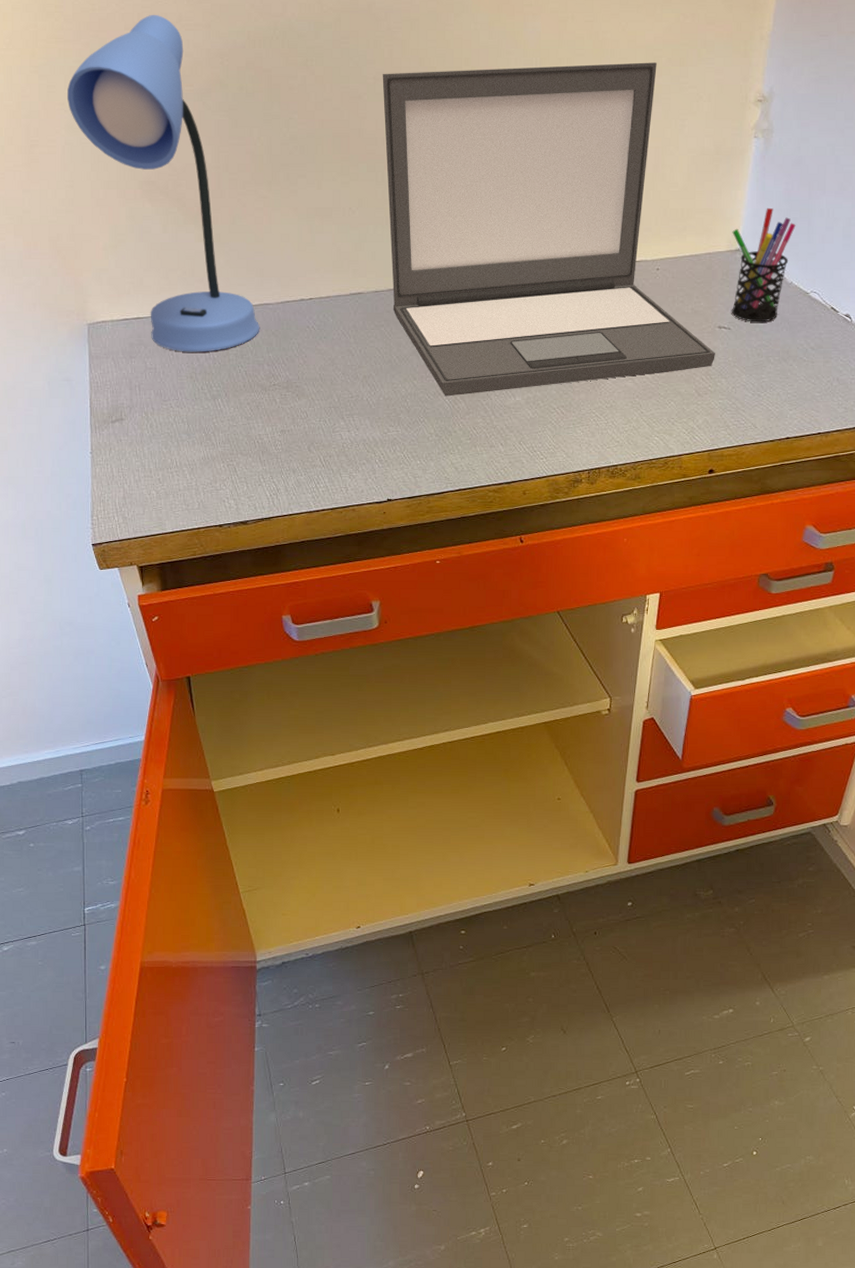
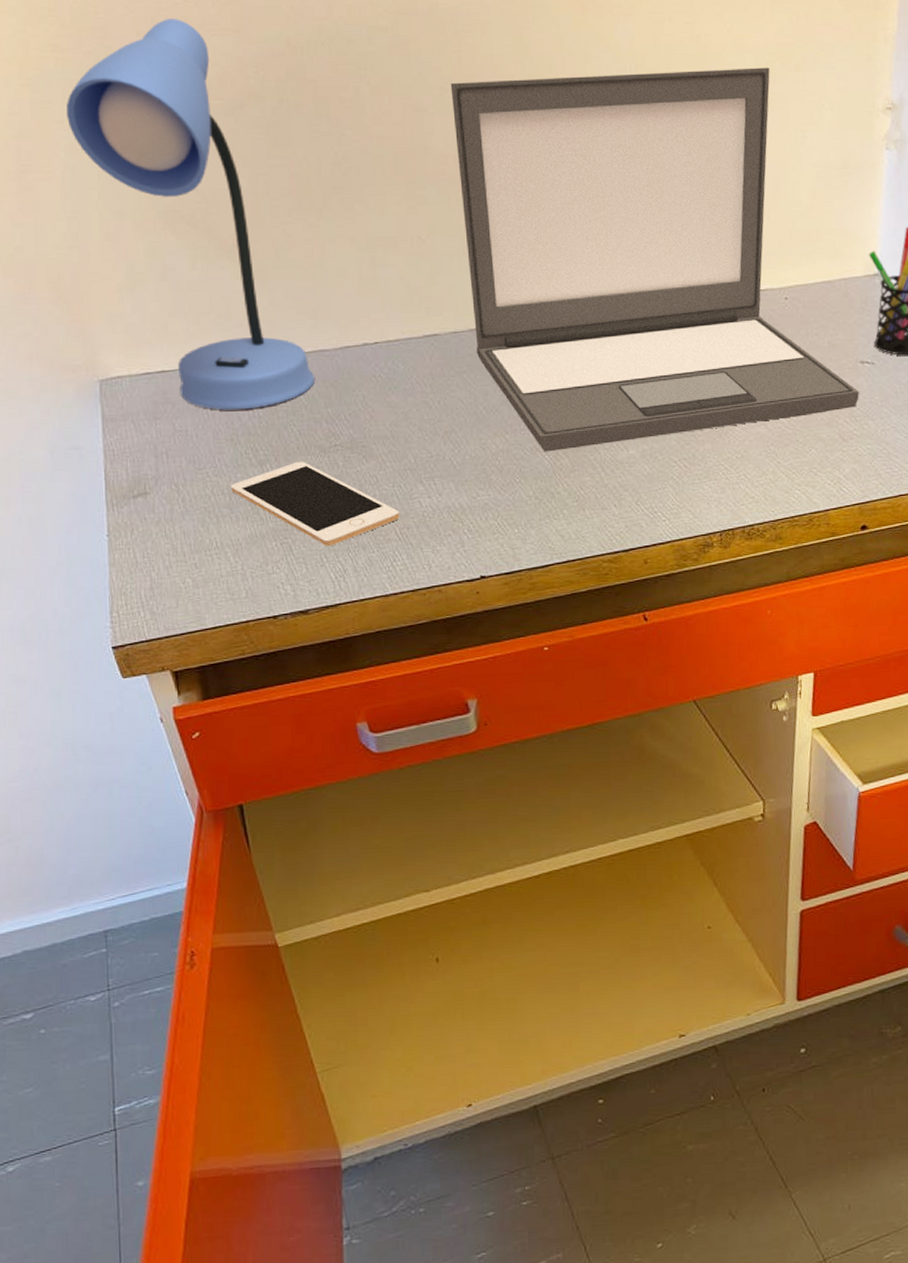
cell phone: none [189,397,324,468] -> present [230,461,400,546]

